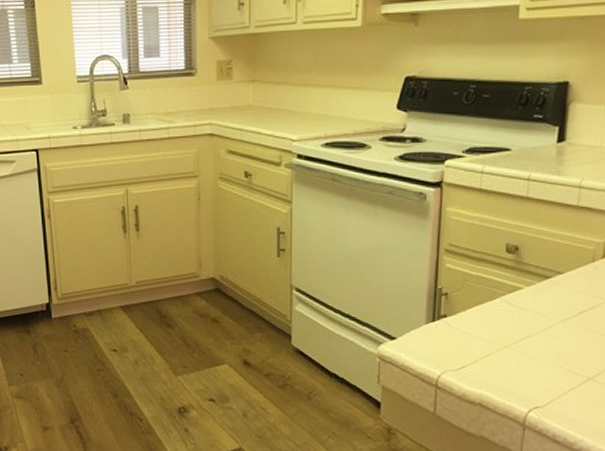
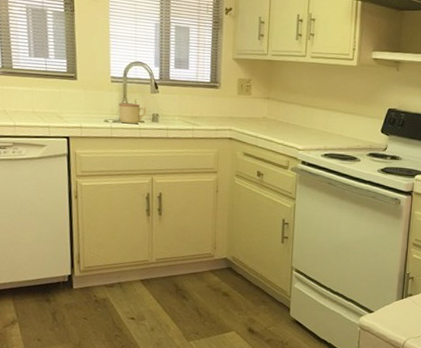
mug: none [86,103,117,129] -> present [118,102,147,124]

